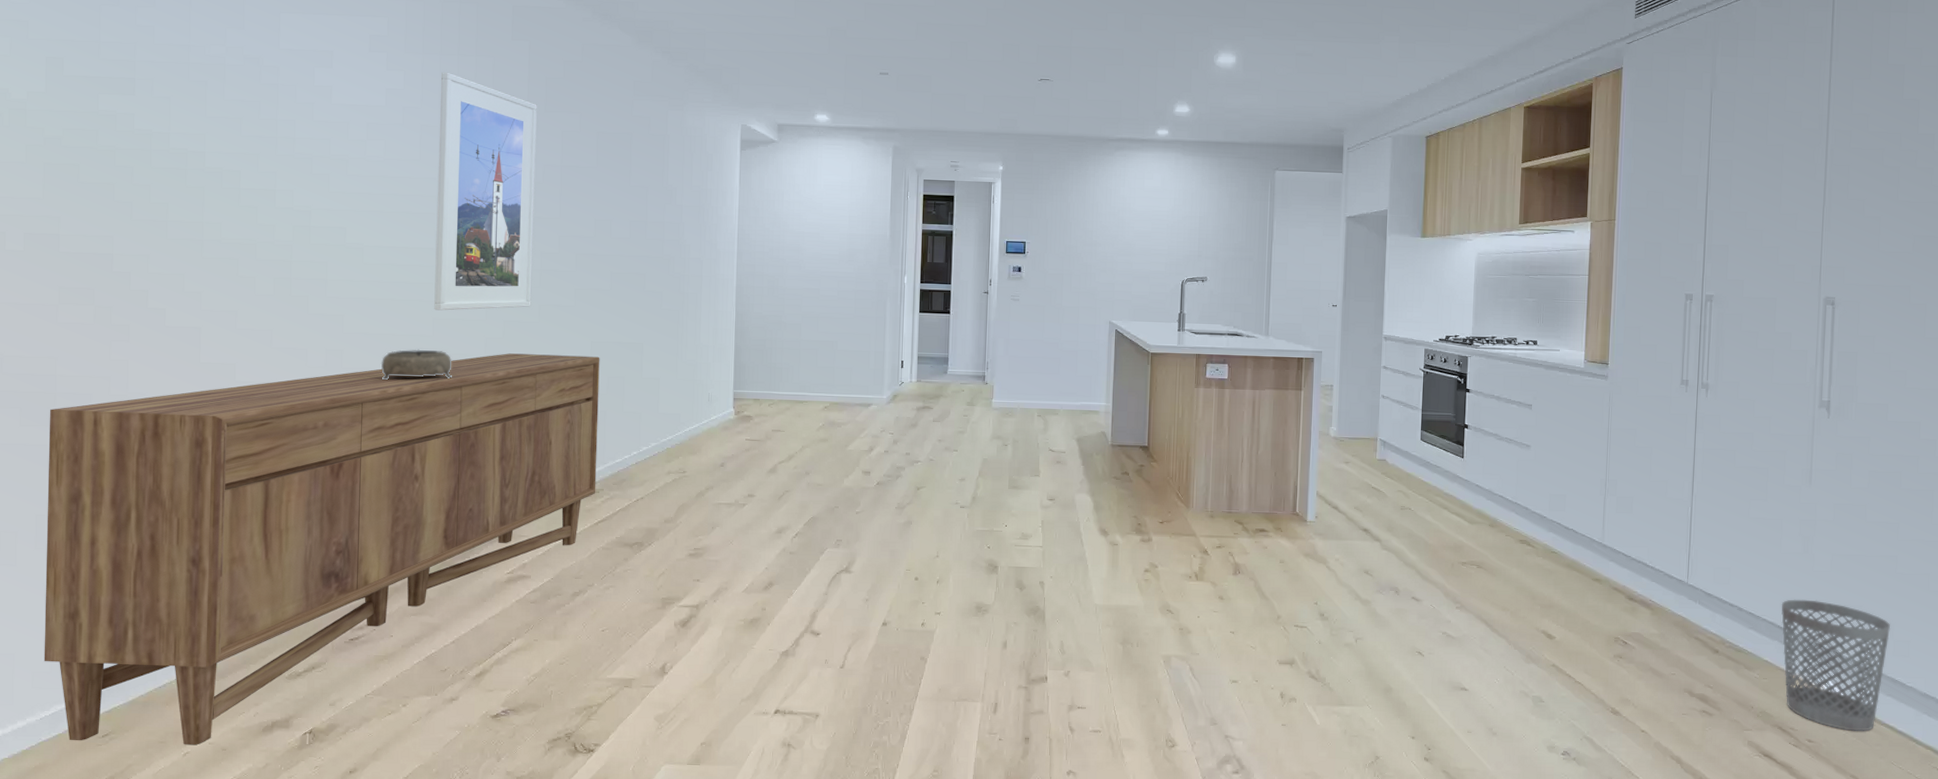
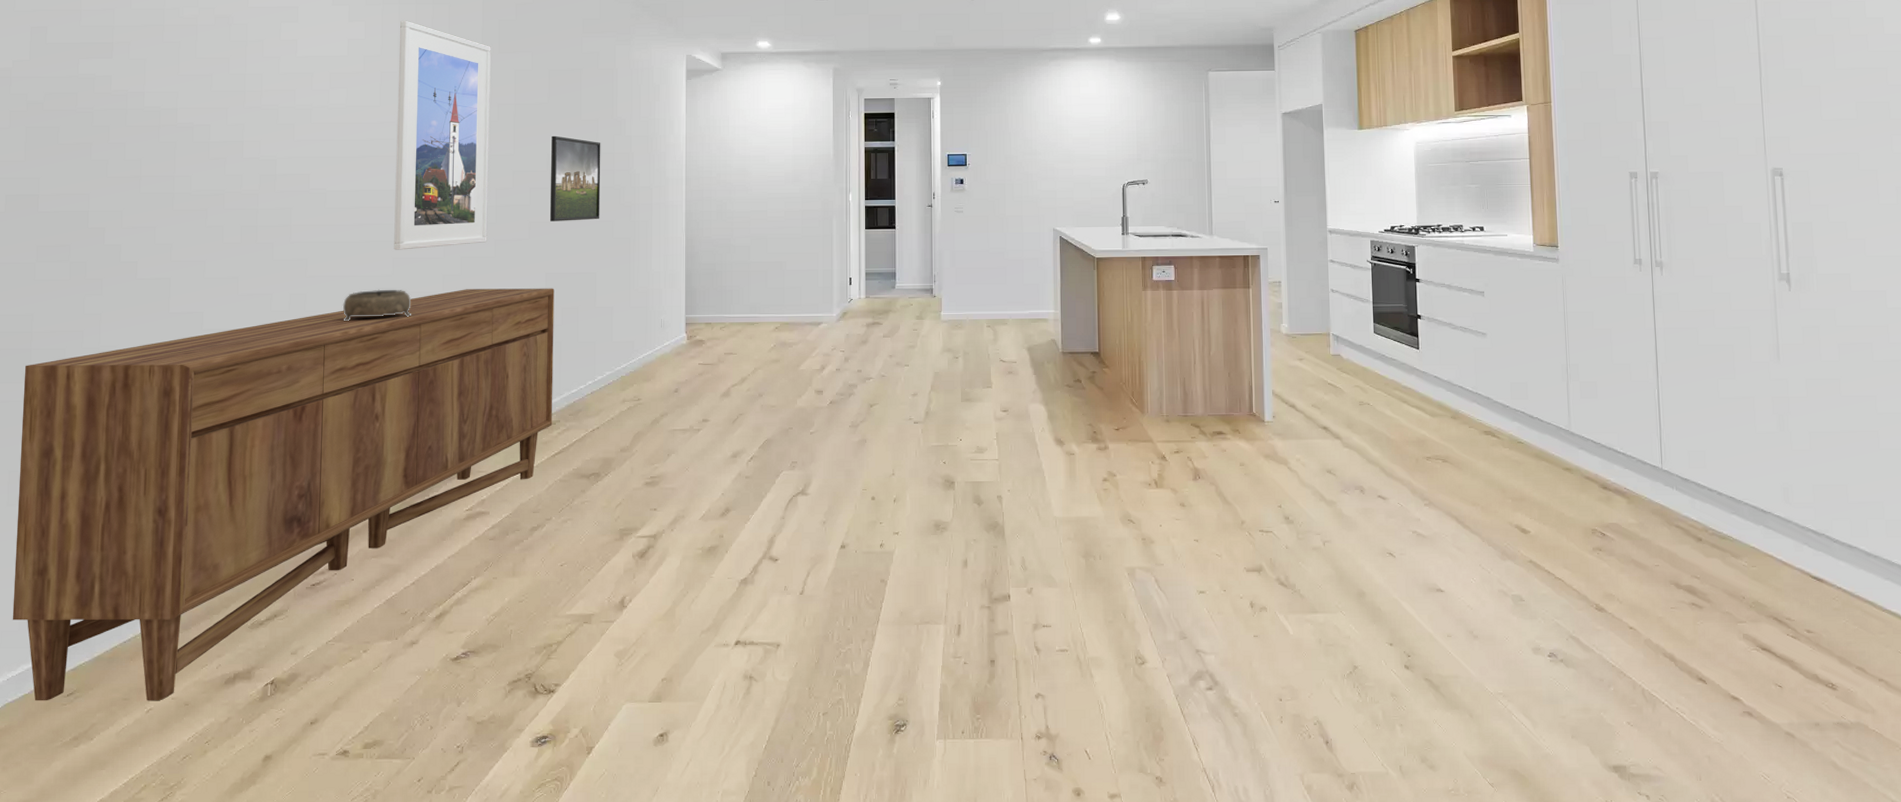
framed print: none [596,201,651,290] -> present [549,135,601,221]
wastebasket: present [1781,599,1891,731] -> none [1762,480,1881,619]

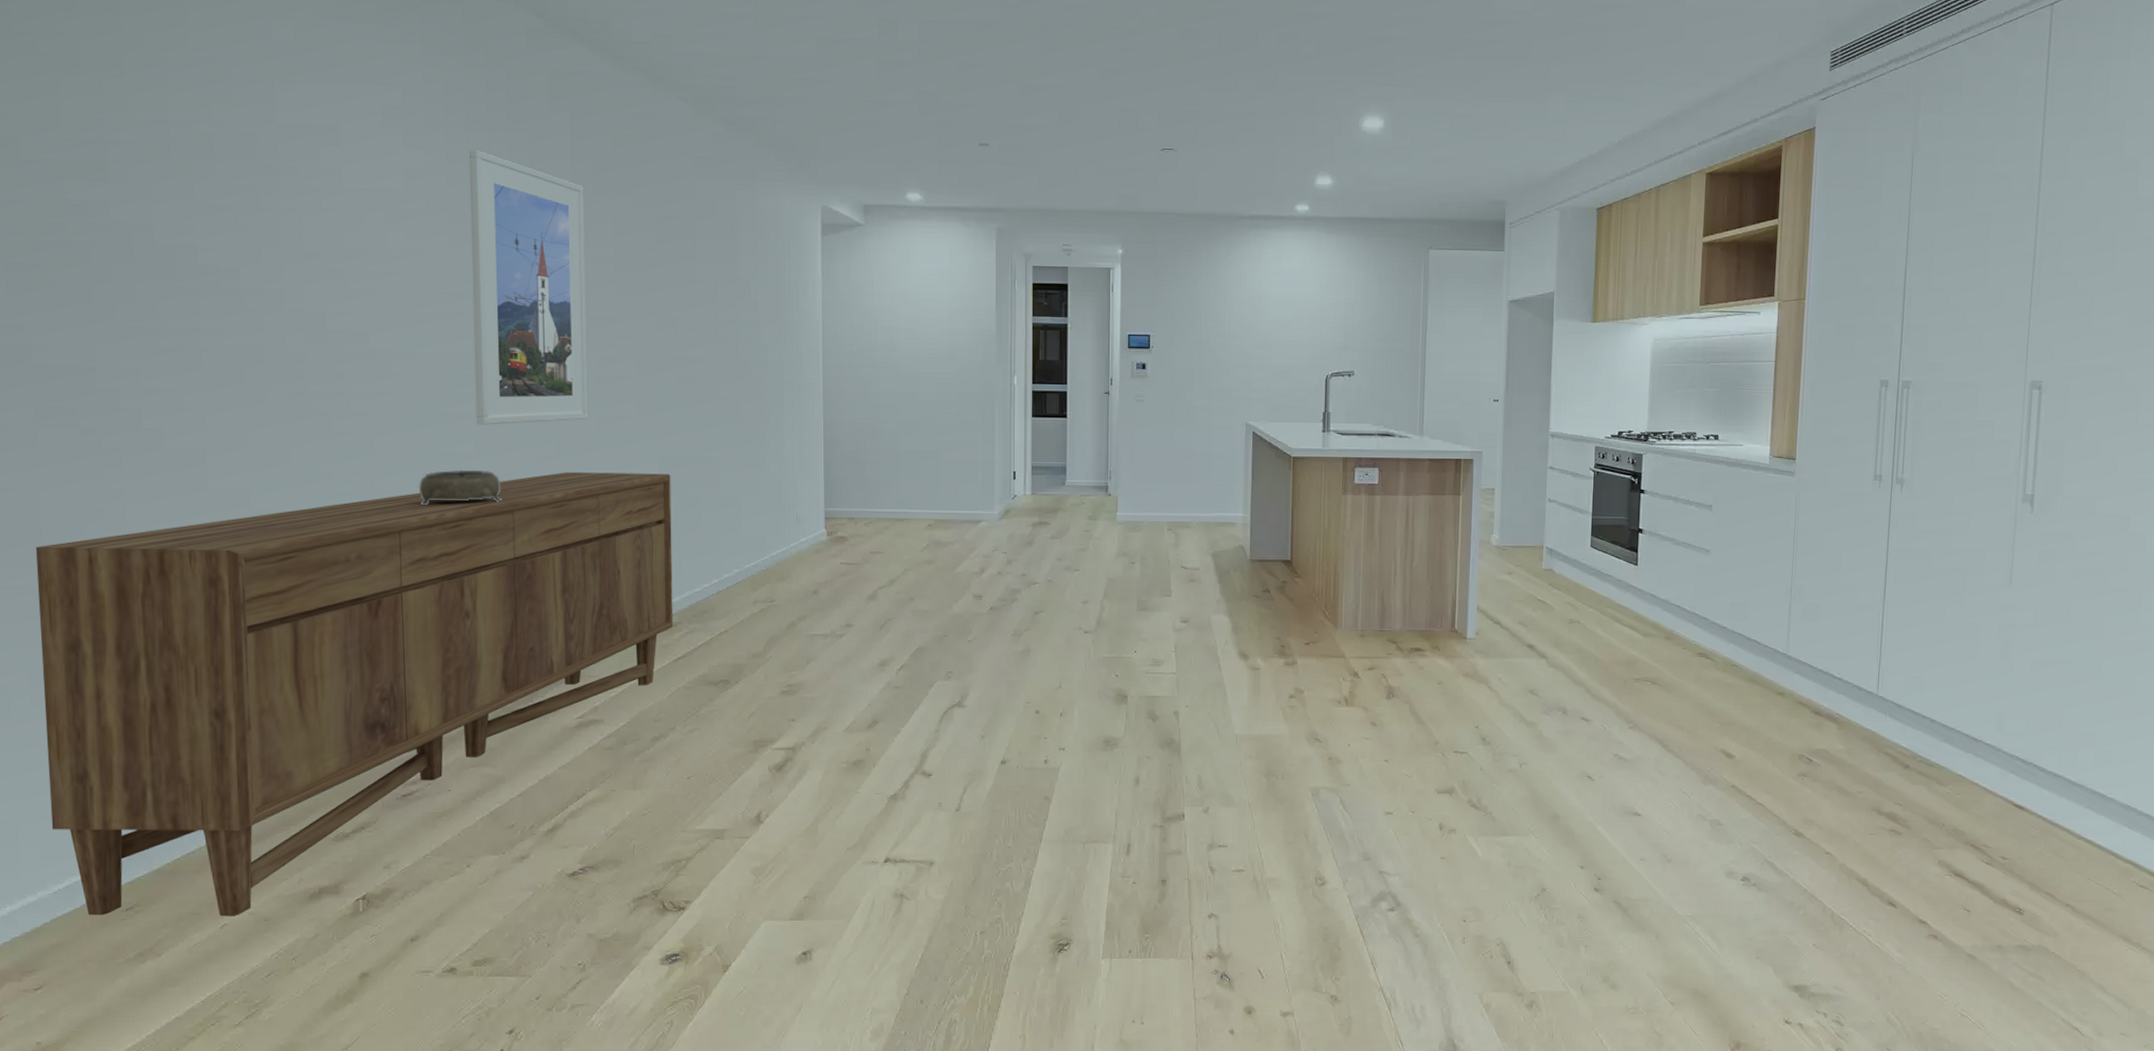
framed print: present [549,135,601,221] -> none [661,296,723,398]

